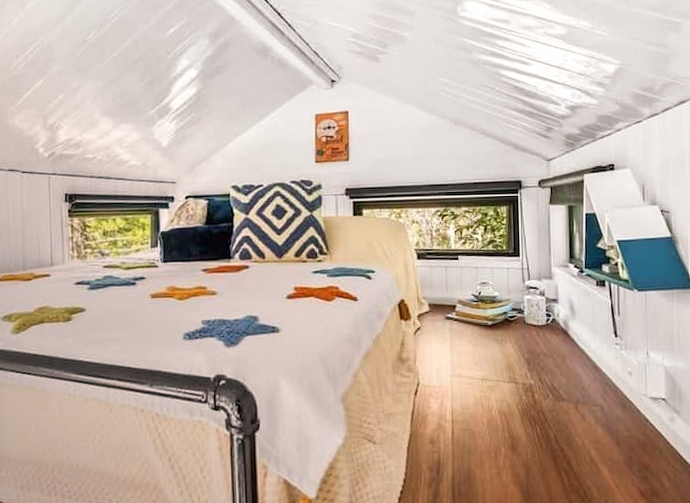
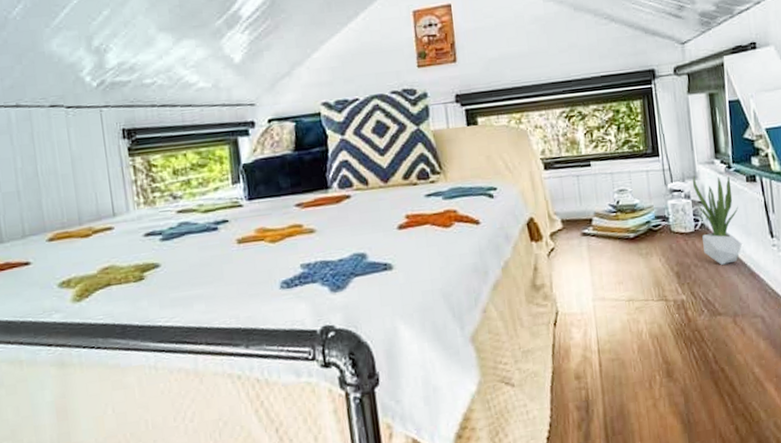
potted plant: none [548,276,588,357] -> present [693,176,742,265]

